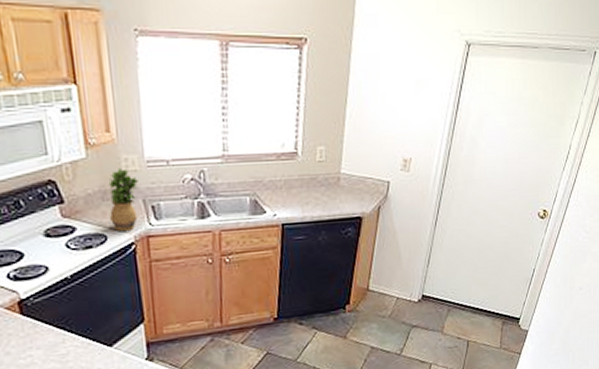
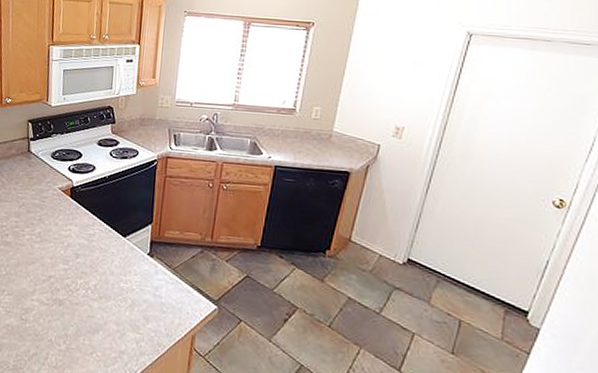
potted plant: present [108,168,140,231] -> none [143,104,169,150]

